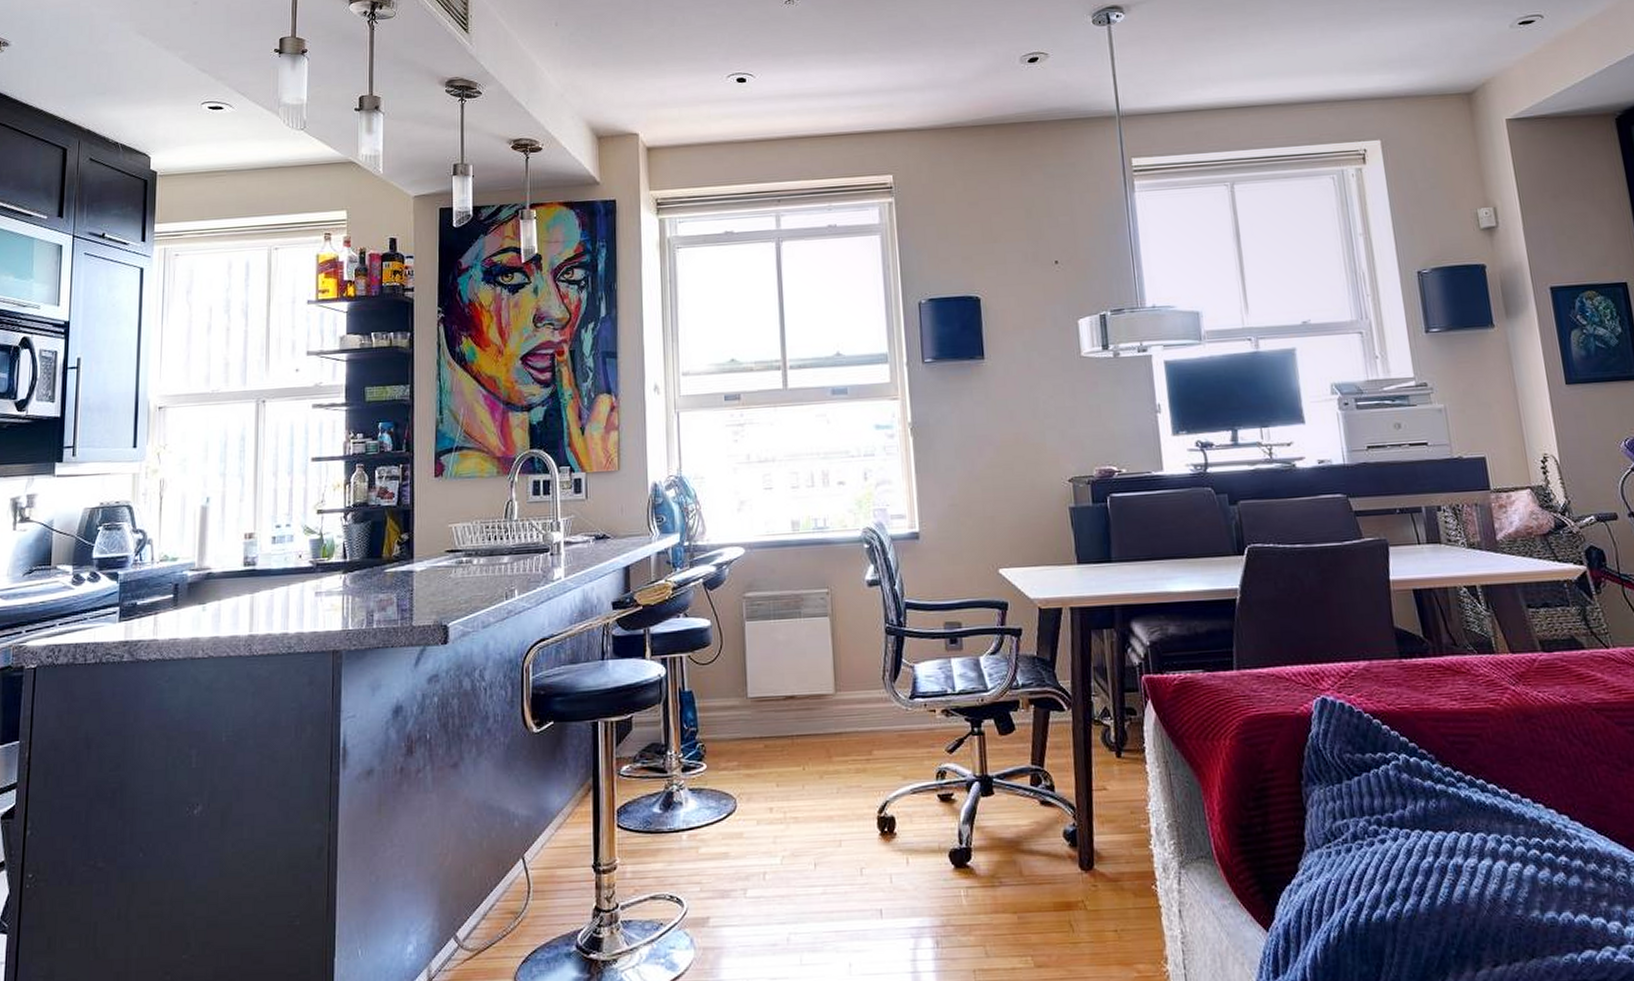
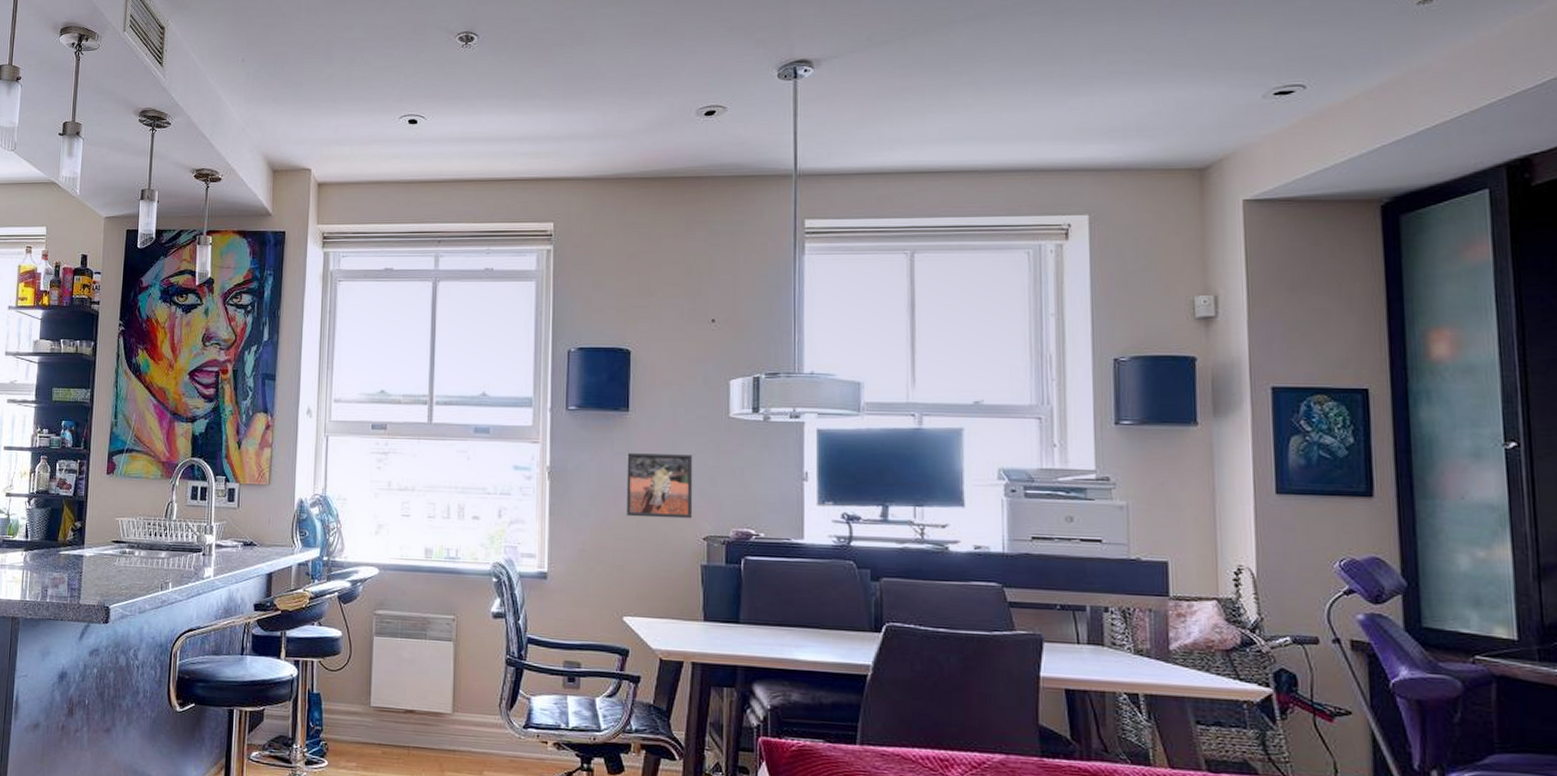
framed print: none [986,397,1057,466] -> present [625,452,693,519]

